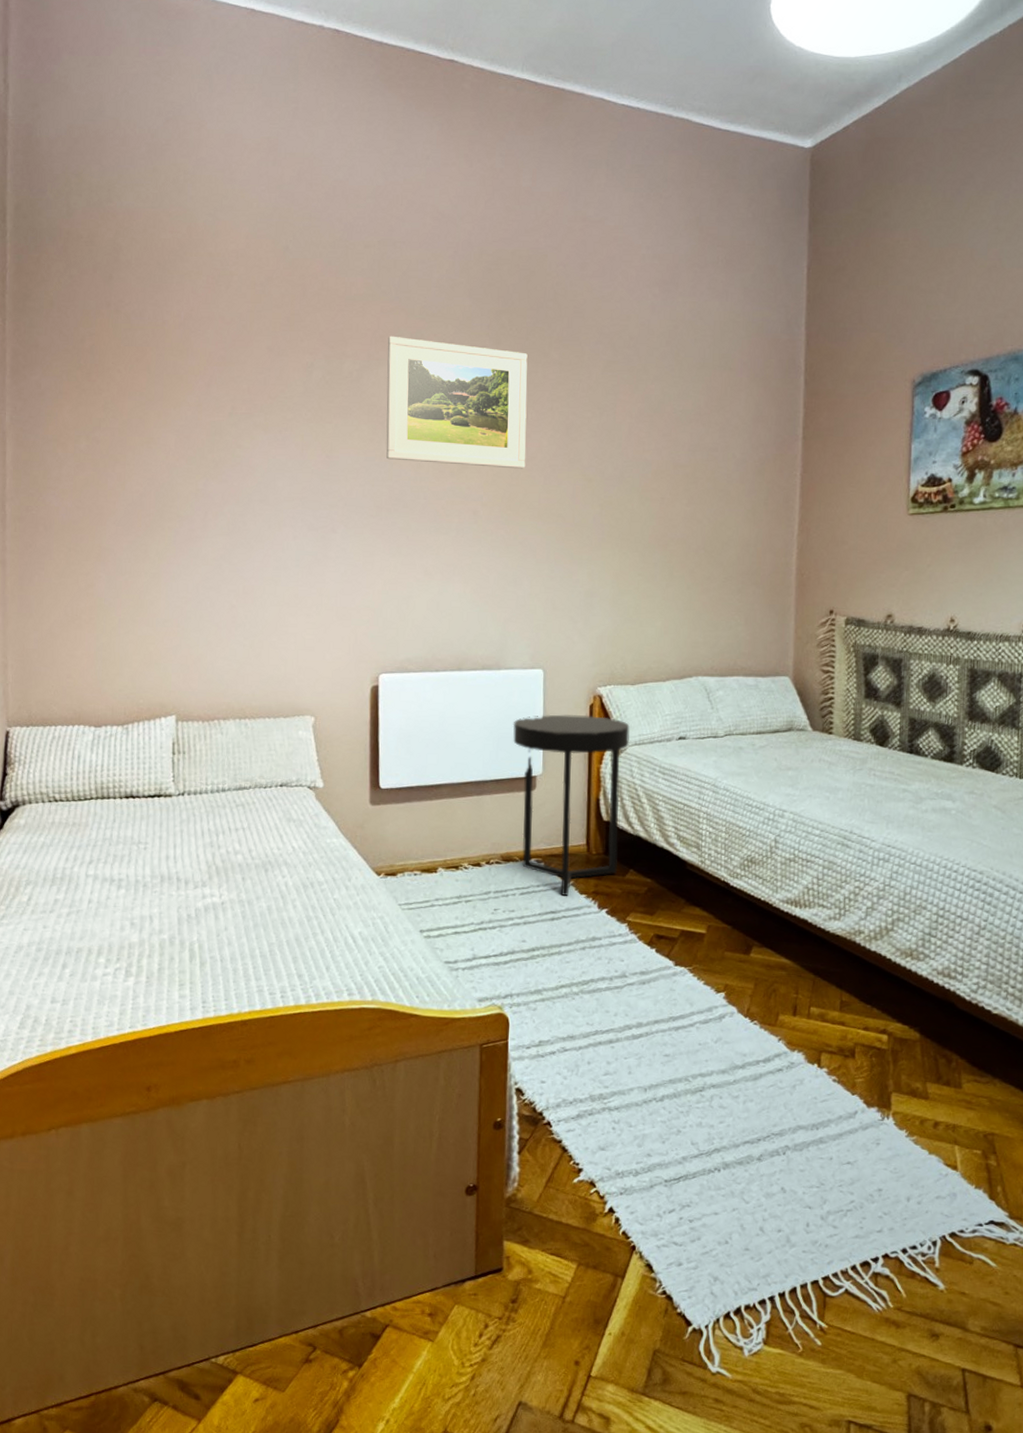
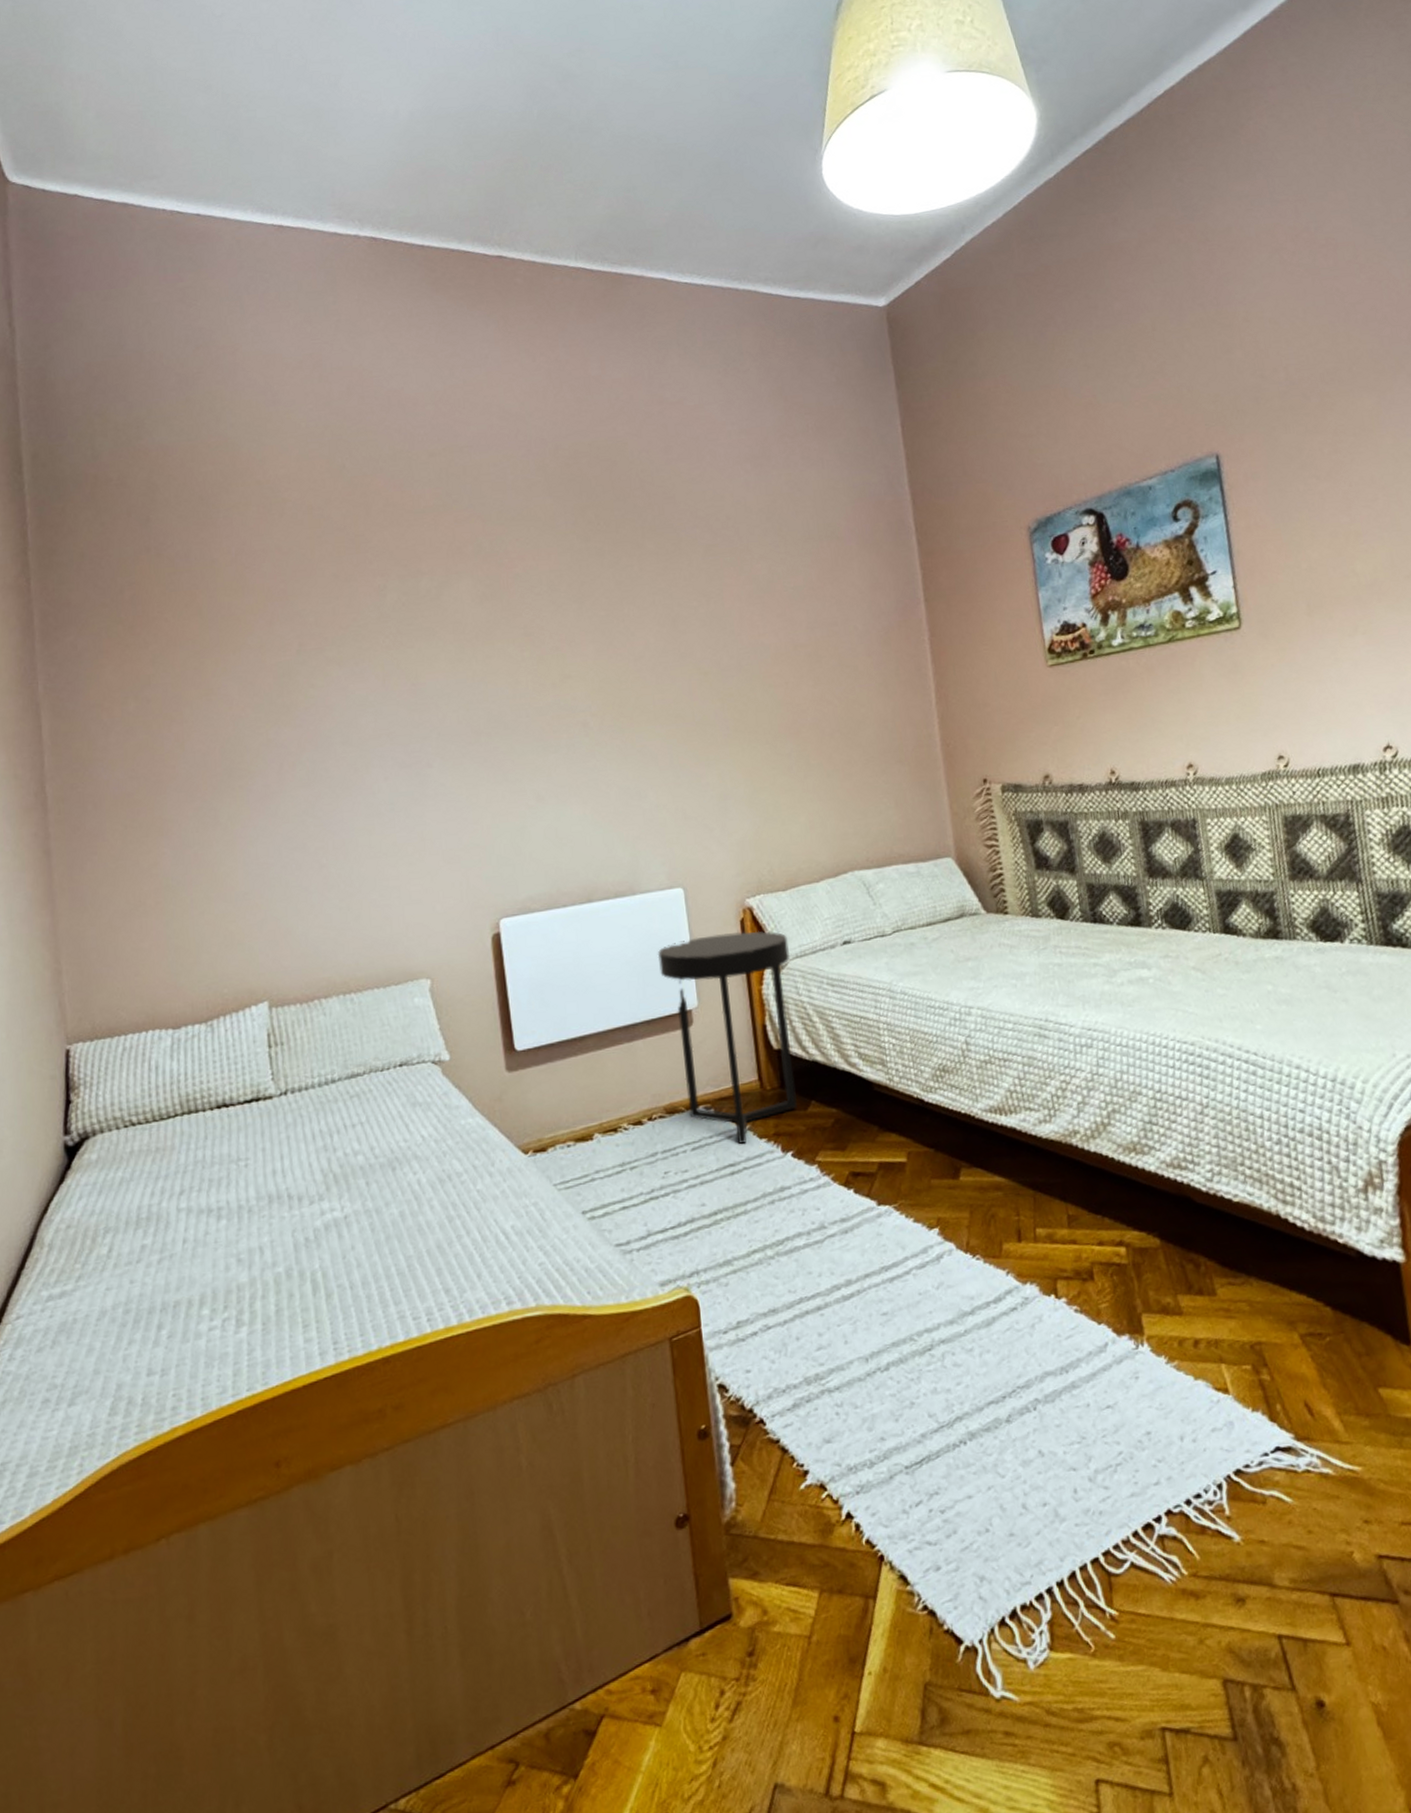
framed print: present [386,335,528,469] -> none [465,546,634,679]

